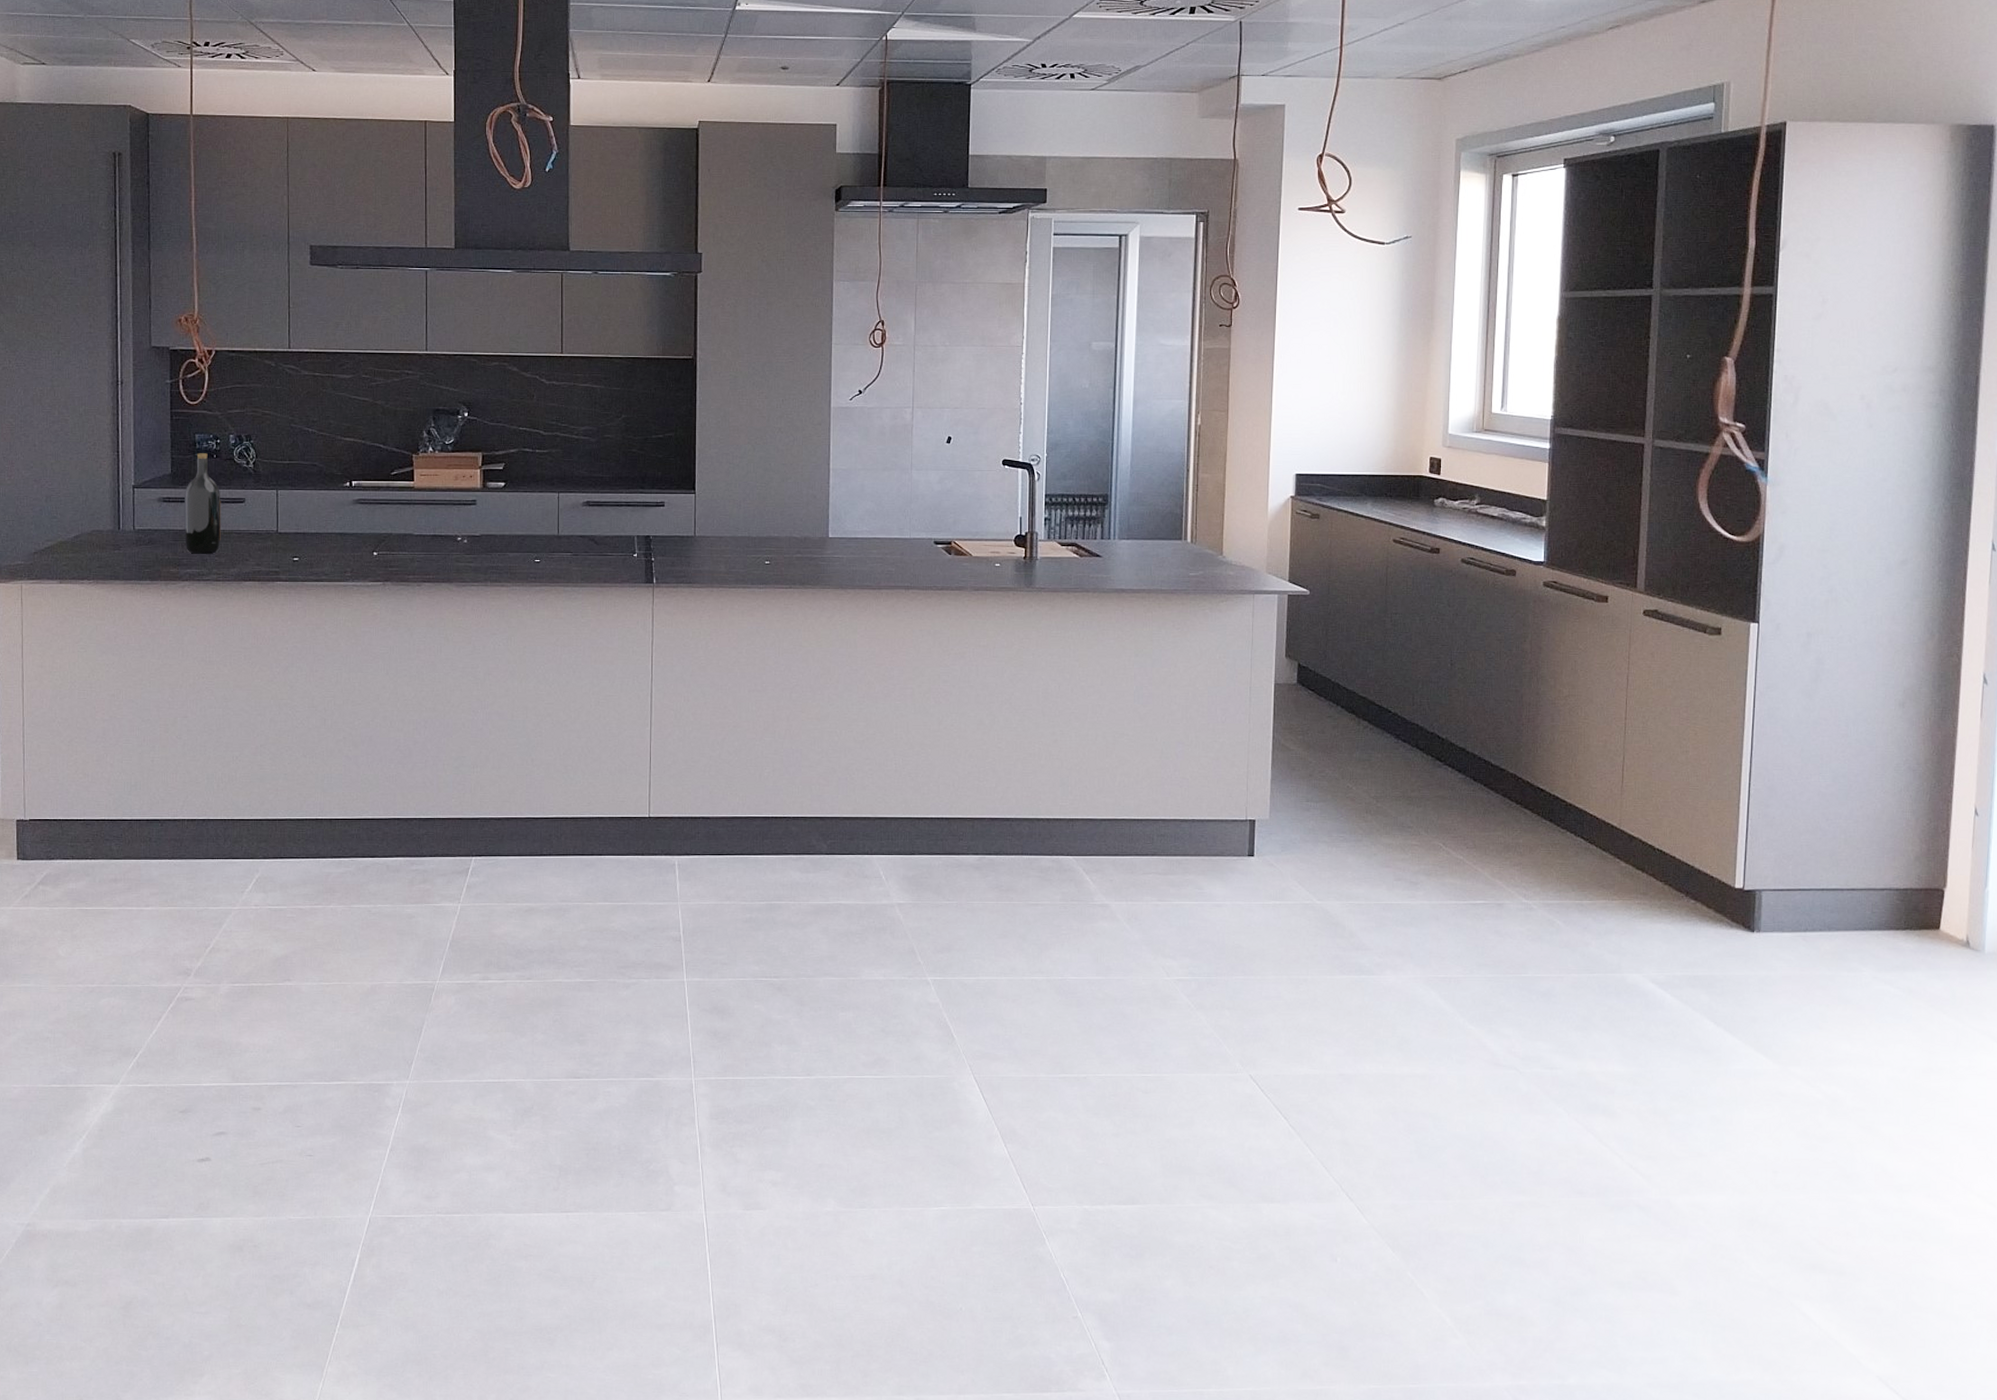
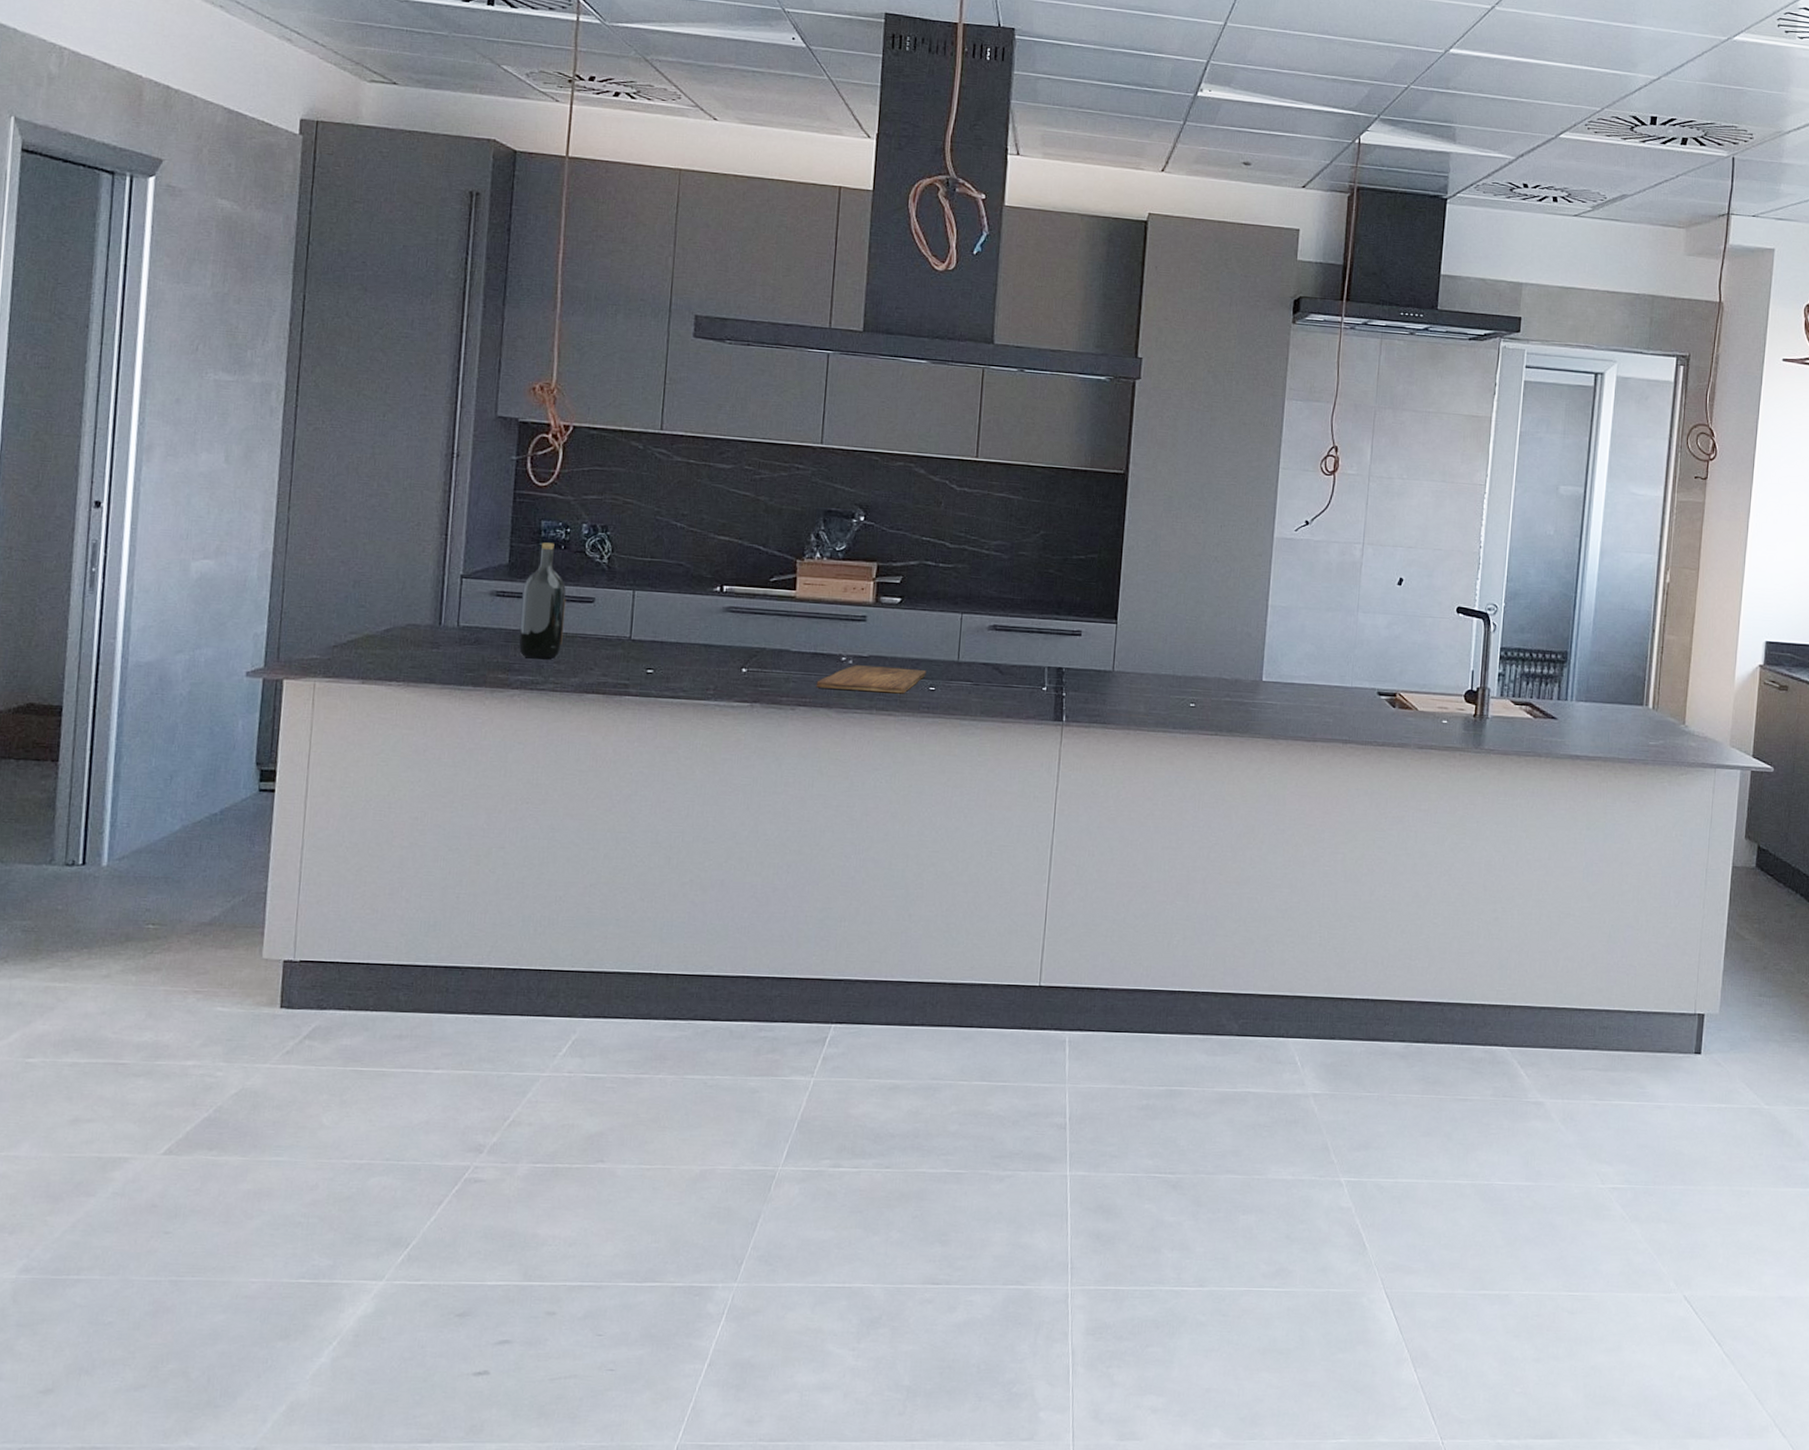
cutting board: none [437,544,531,567] -> present [816,665,927,694]

